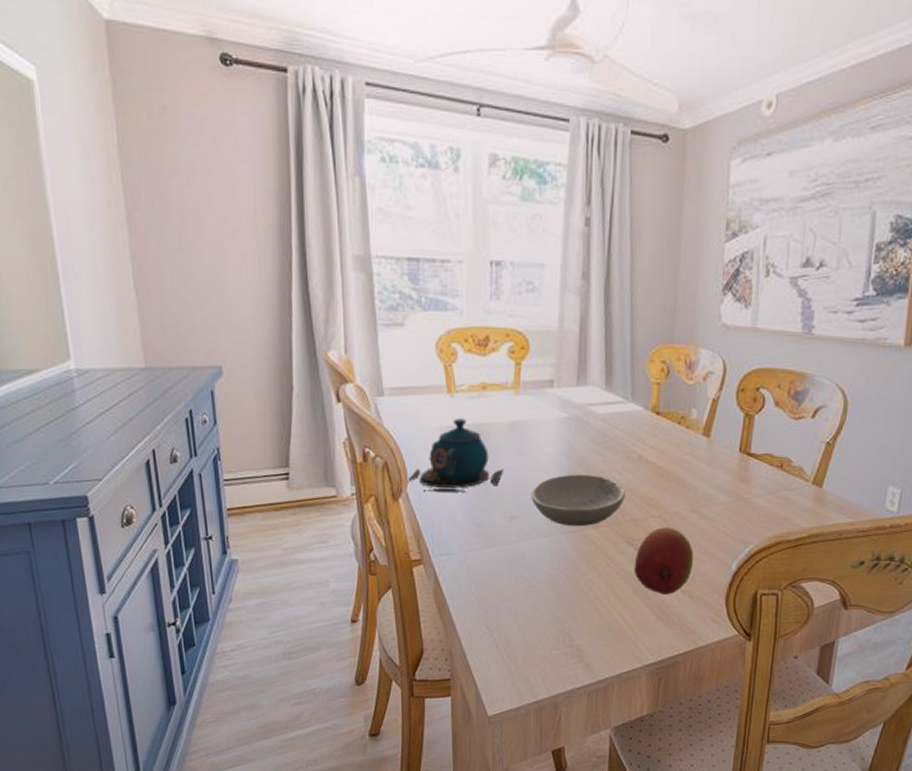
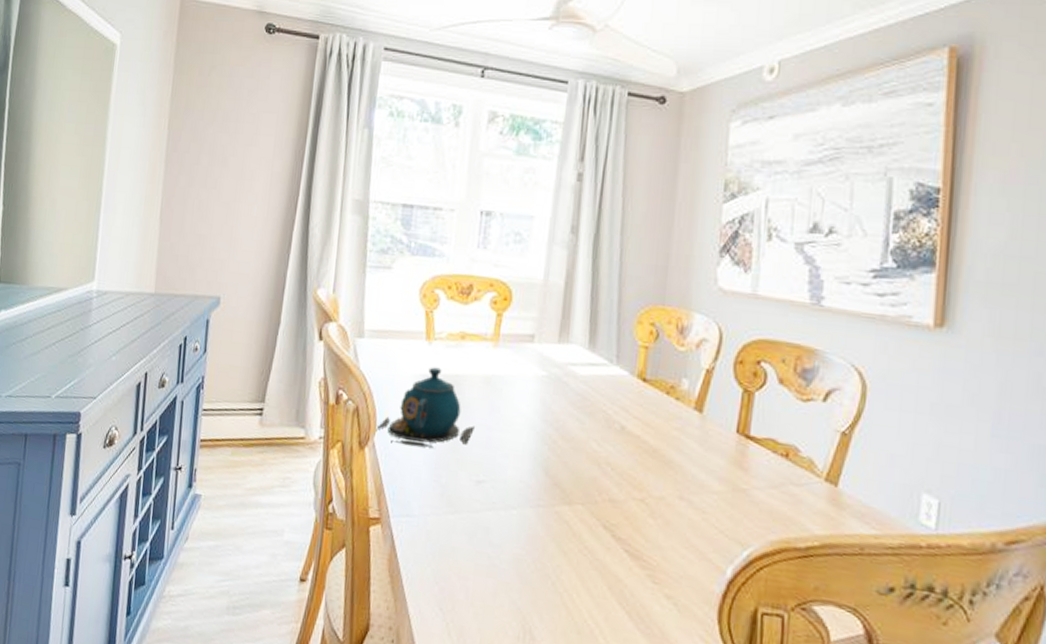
bowl: present [531,474,626,527] -> none [500,439,605,502]
fruit: present [634,527,693,595] -> none [609,513,680,598]

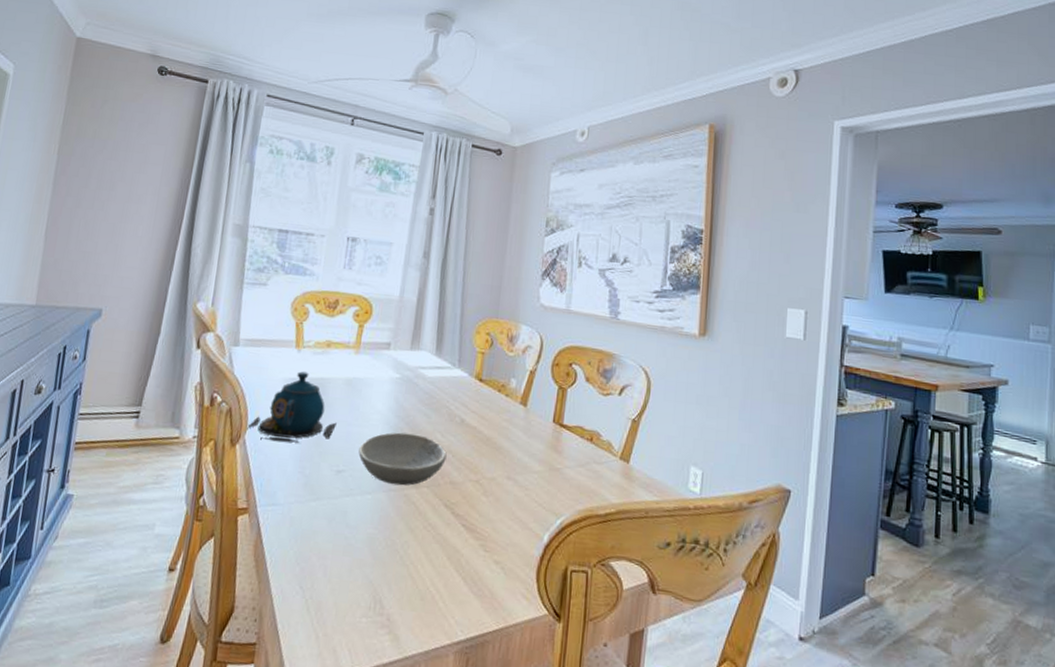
bowl: none [500,439,605,502] -> present [358,432,447,486]

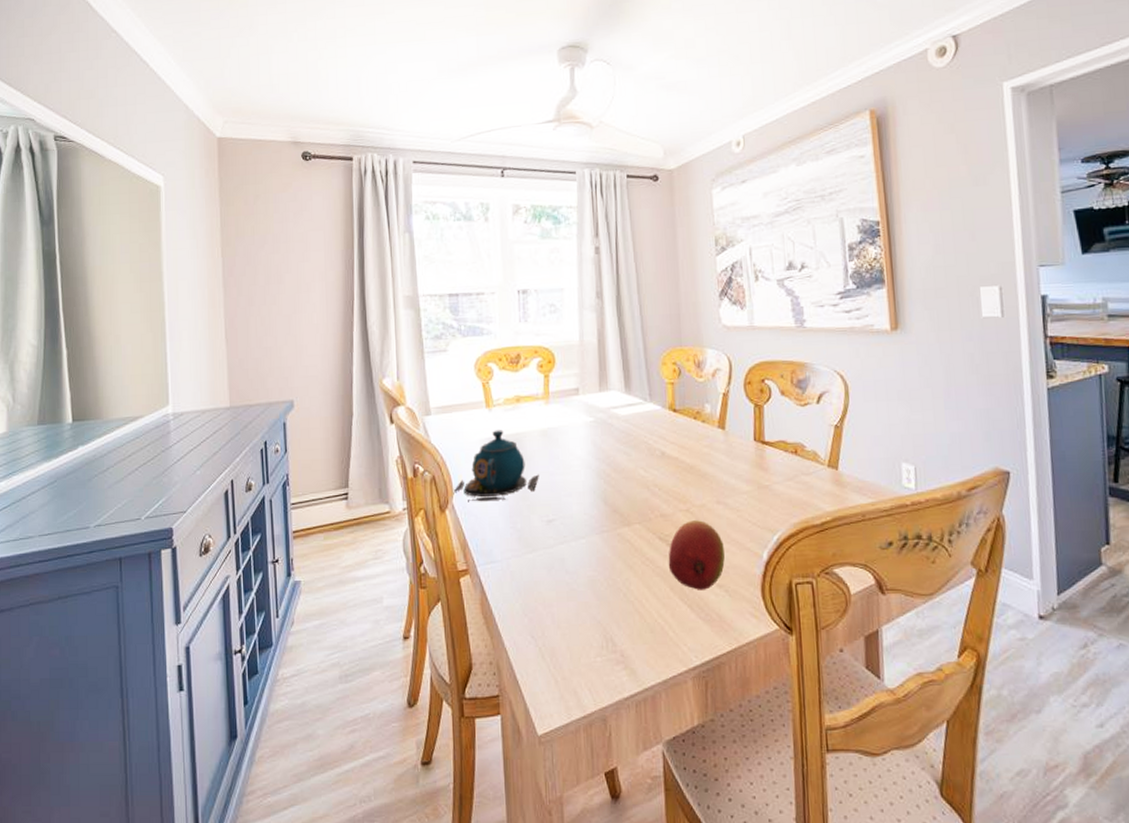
bowl: present [358,432,447,486] -> none [565,473,653,526]
fruit: none [449,492,507,564] -> present [668,520,725,590]

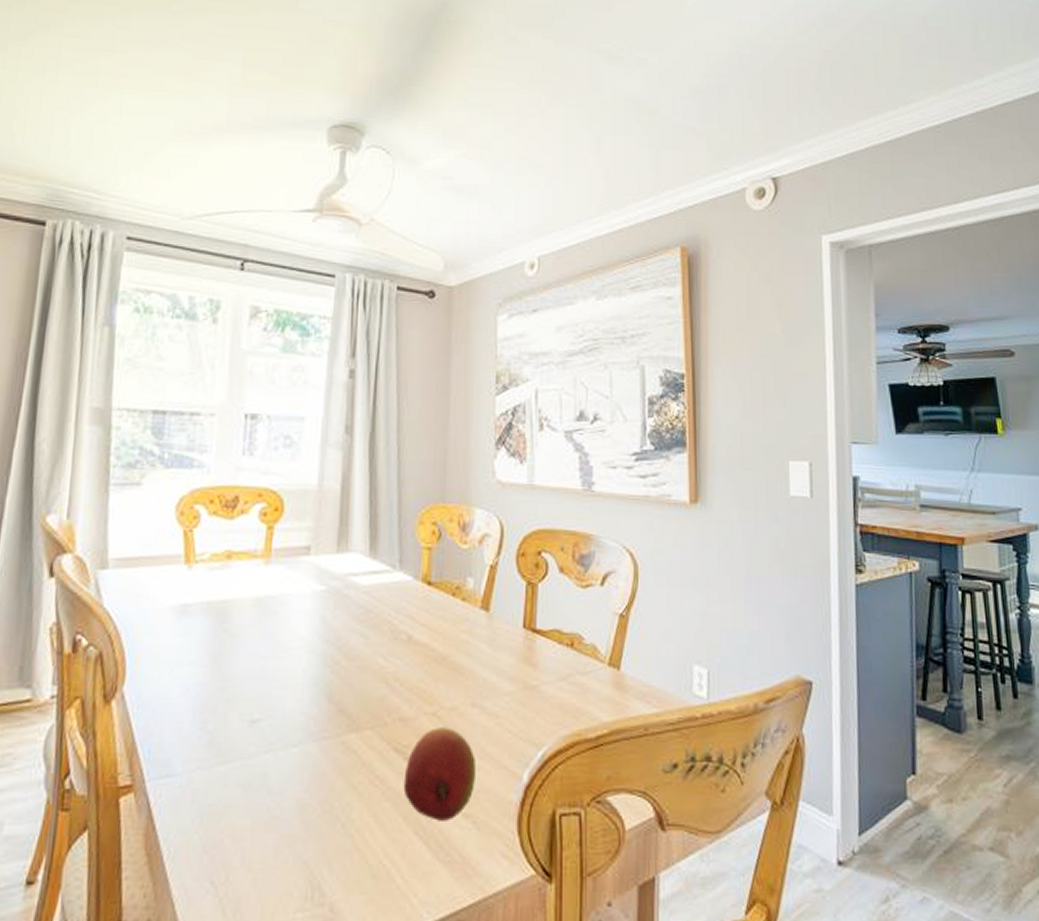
teapot: present [453,430,539,502] -> none [125,594,246,691]

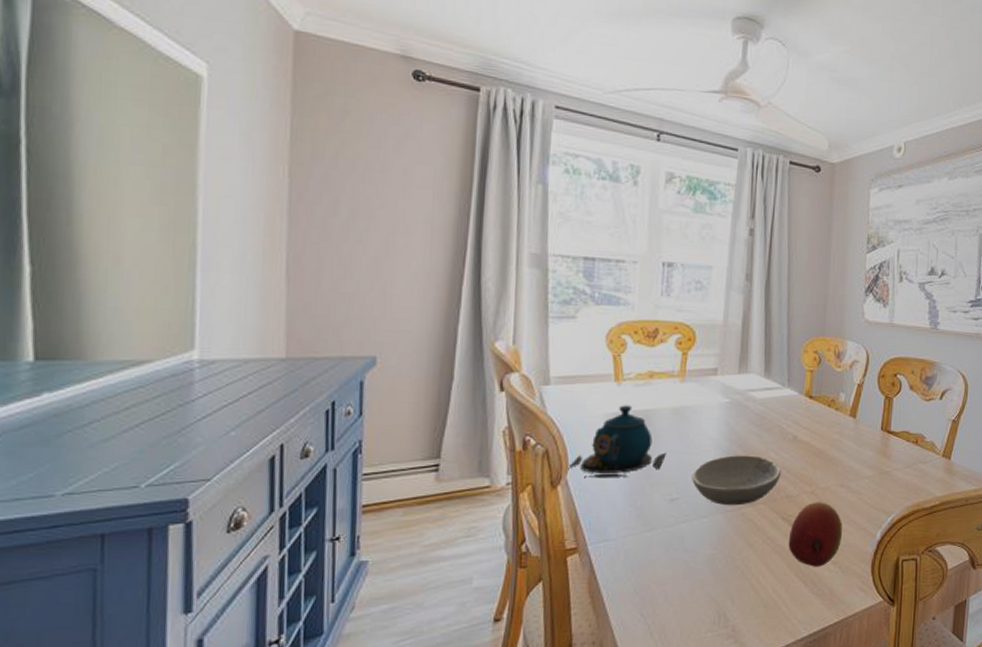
teapot: none [125,594,246,691] -> present [568,405,666,479]
bowl: none [278,661,393,731] -> present [692,455,781,506]

